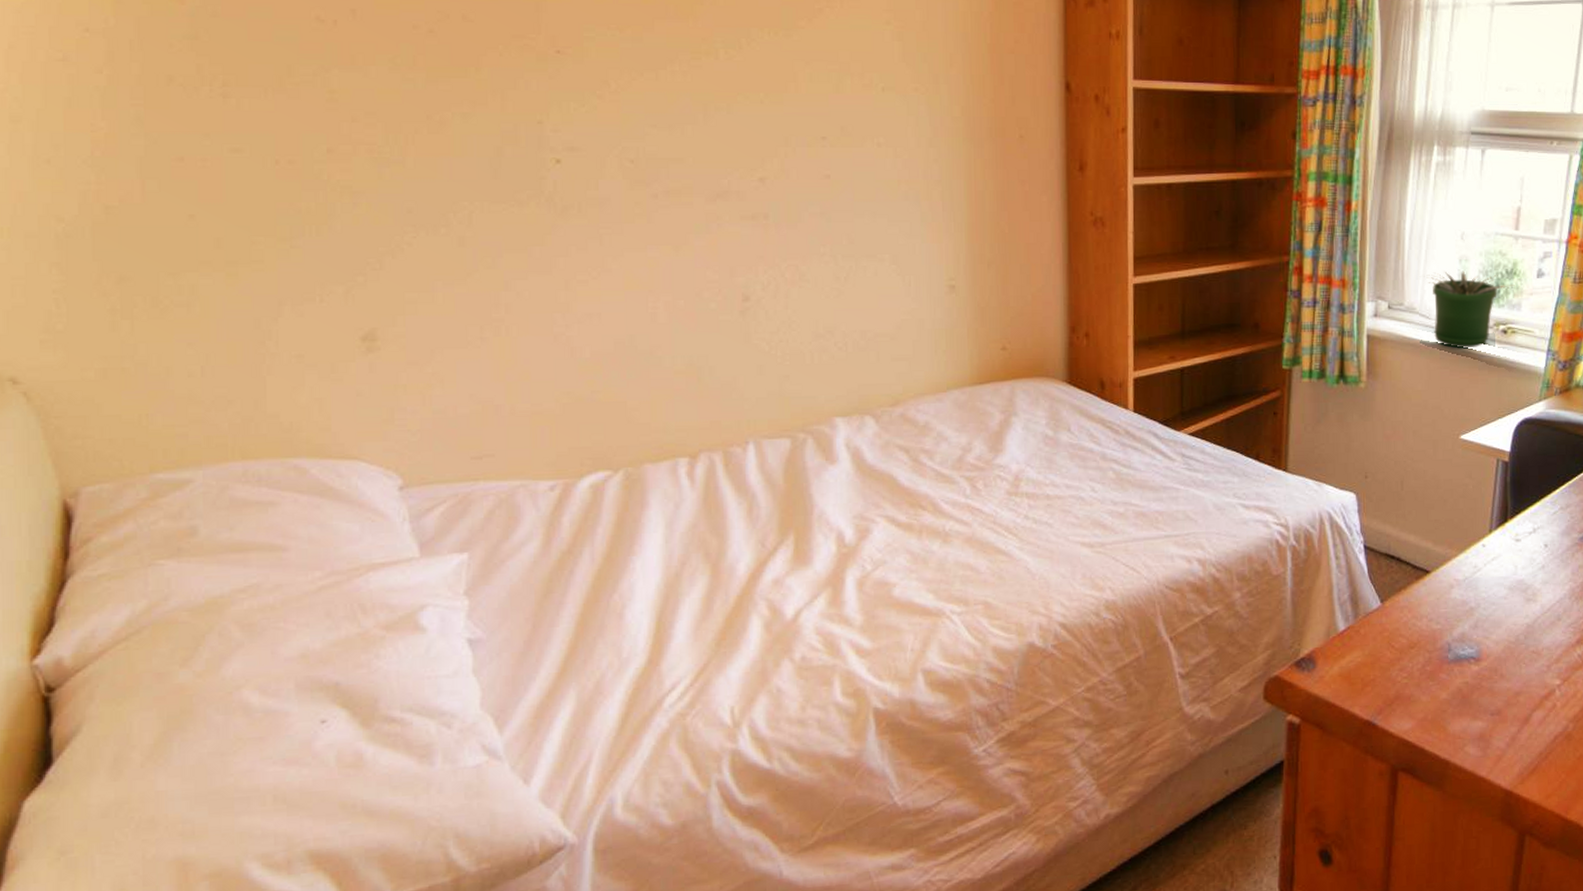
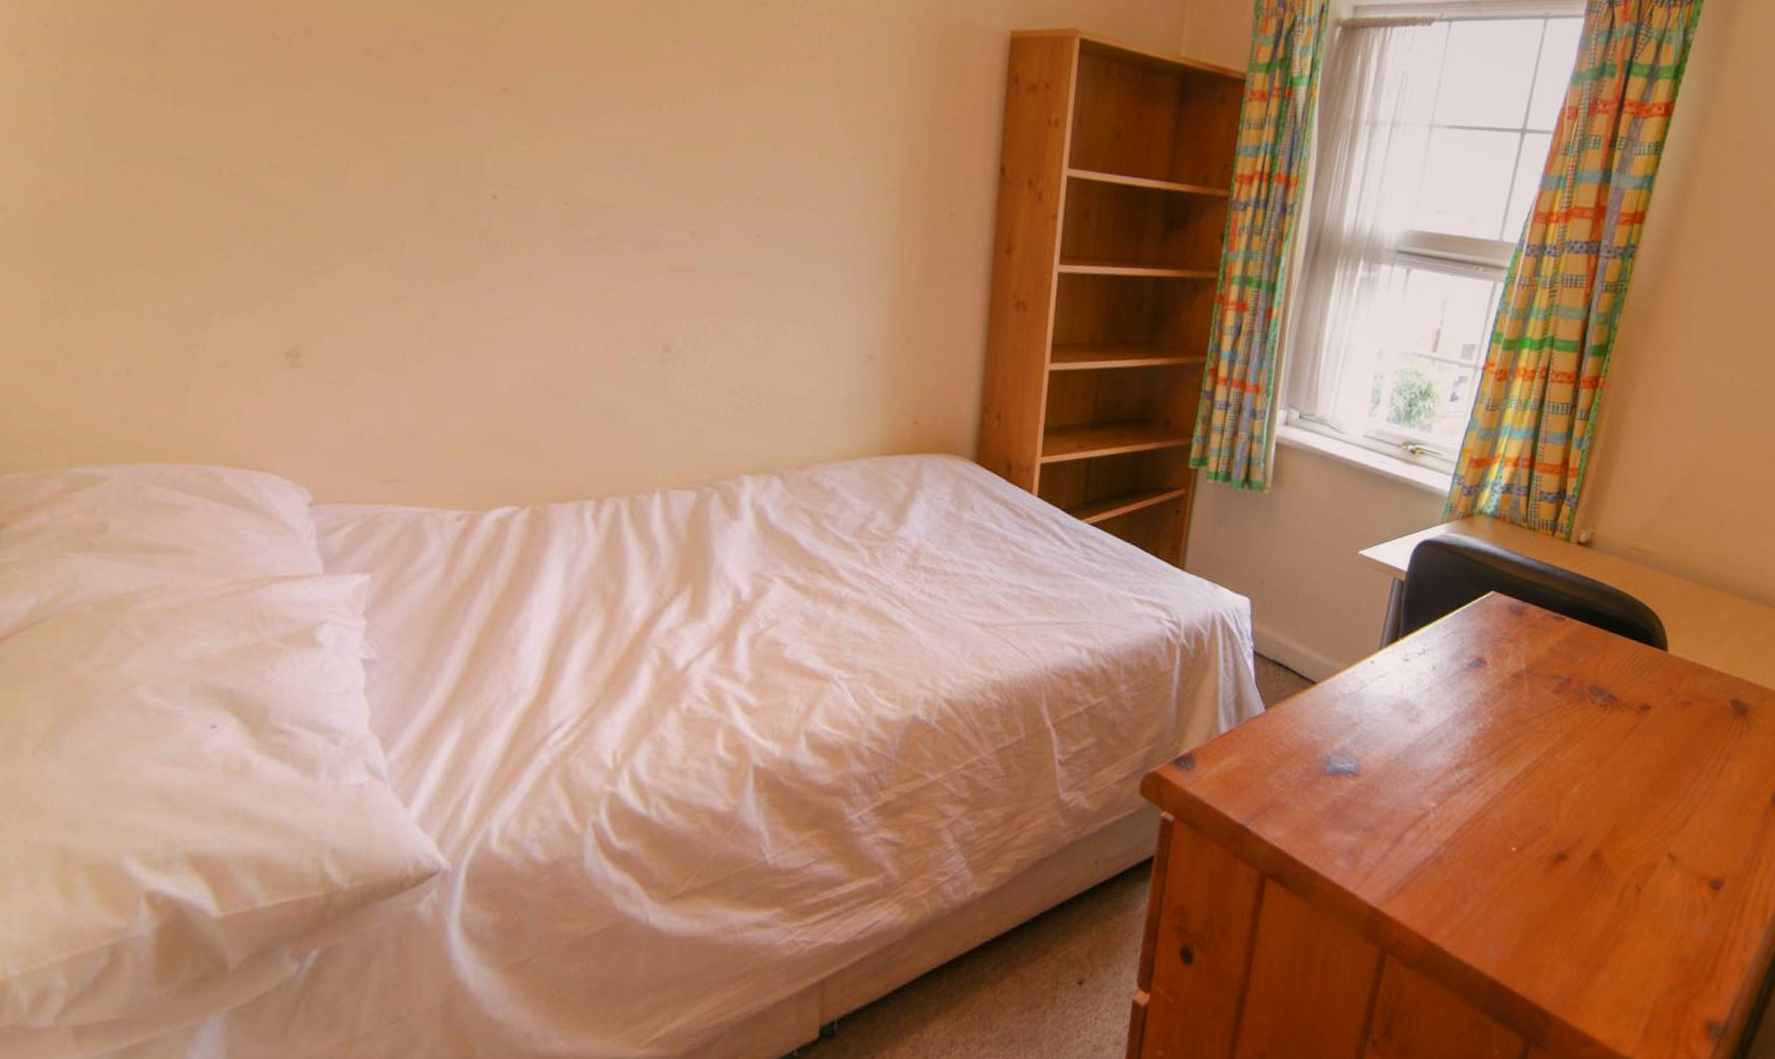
planter: present [1426,271,1520,349] -> none [1340,387,1432,465]

